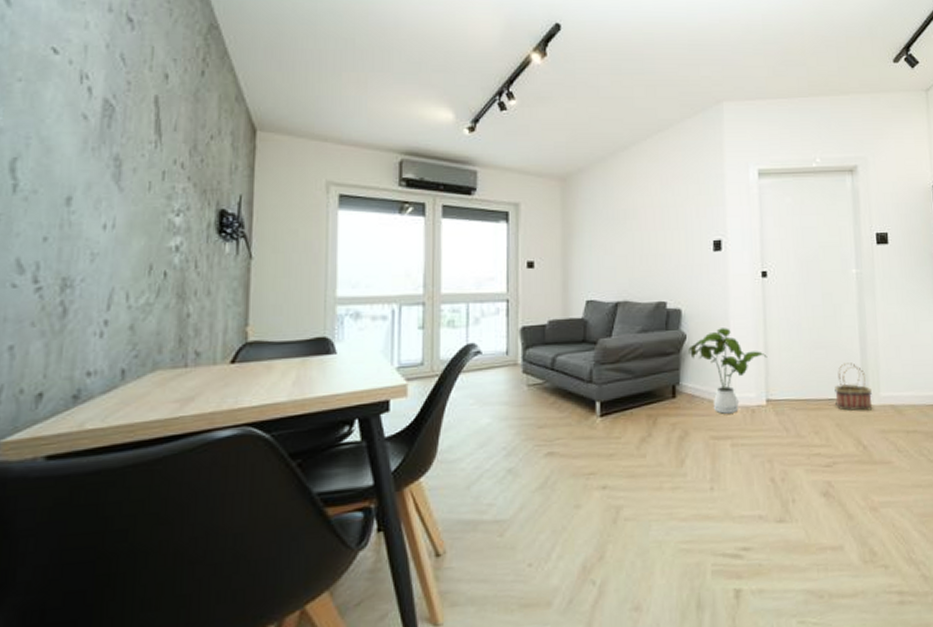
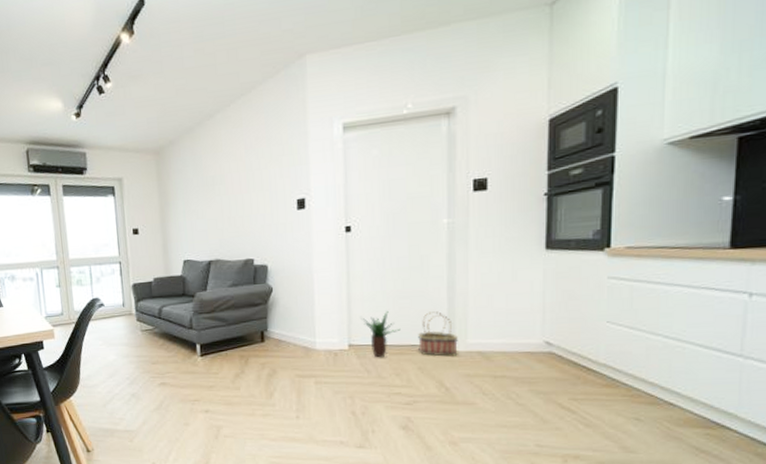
house plant: present [688,328,767,414] -> none [275,281,350,356]
potted plant: none [778,361,818,414] -> present [361,310,401,358]

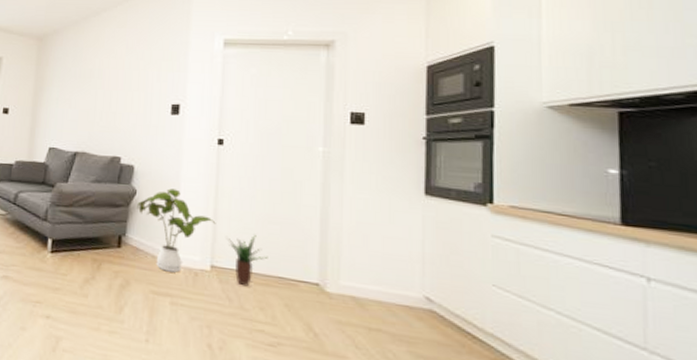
house plant: none [275,281,350,356] -> present [137,188,216,273]
basket: present [418,311,458,357] -> none [286,243,330,298]

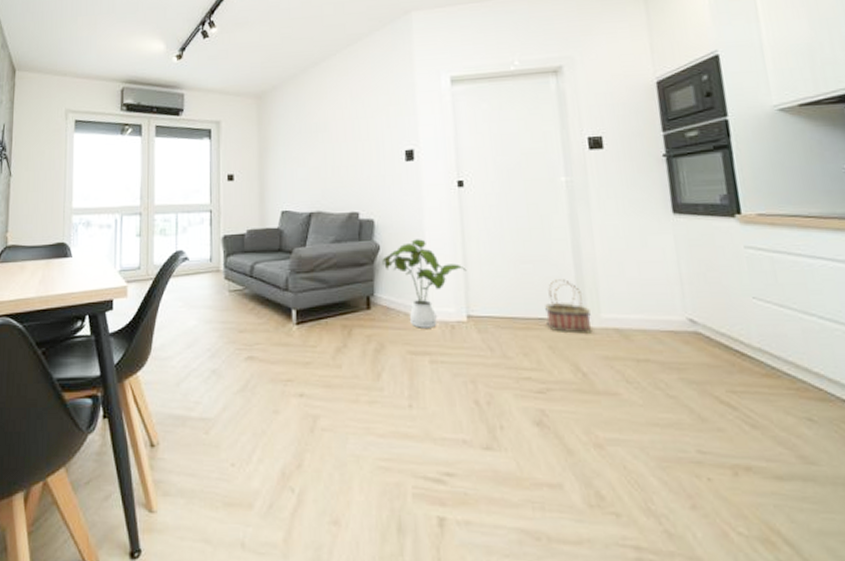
potted plant: present [226,234,268,287] -> none [479,276,525,333]
basket: none [286,243,330,298] -> present [545,279,591,334]

